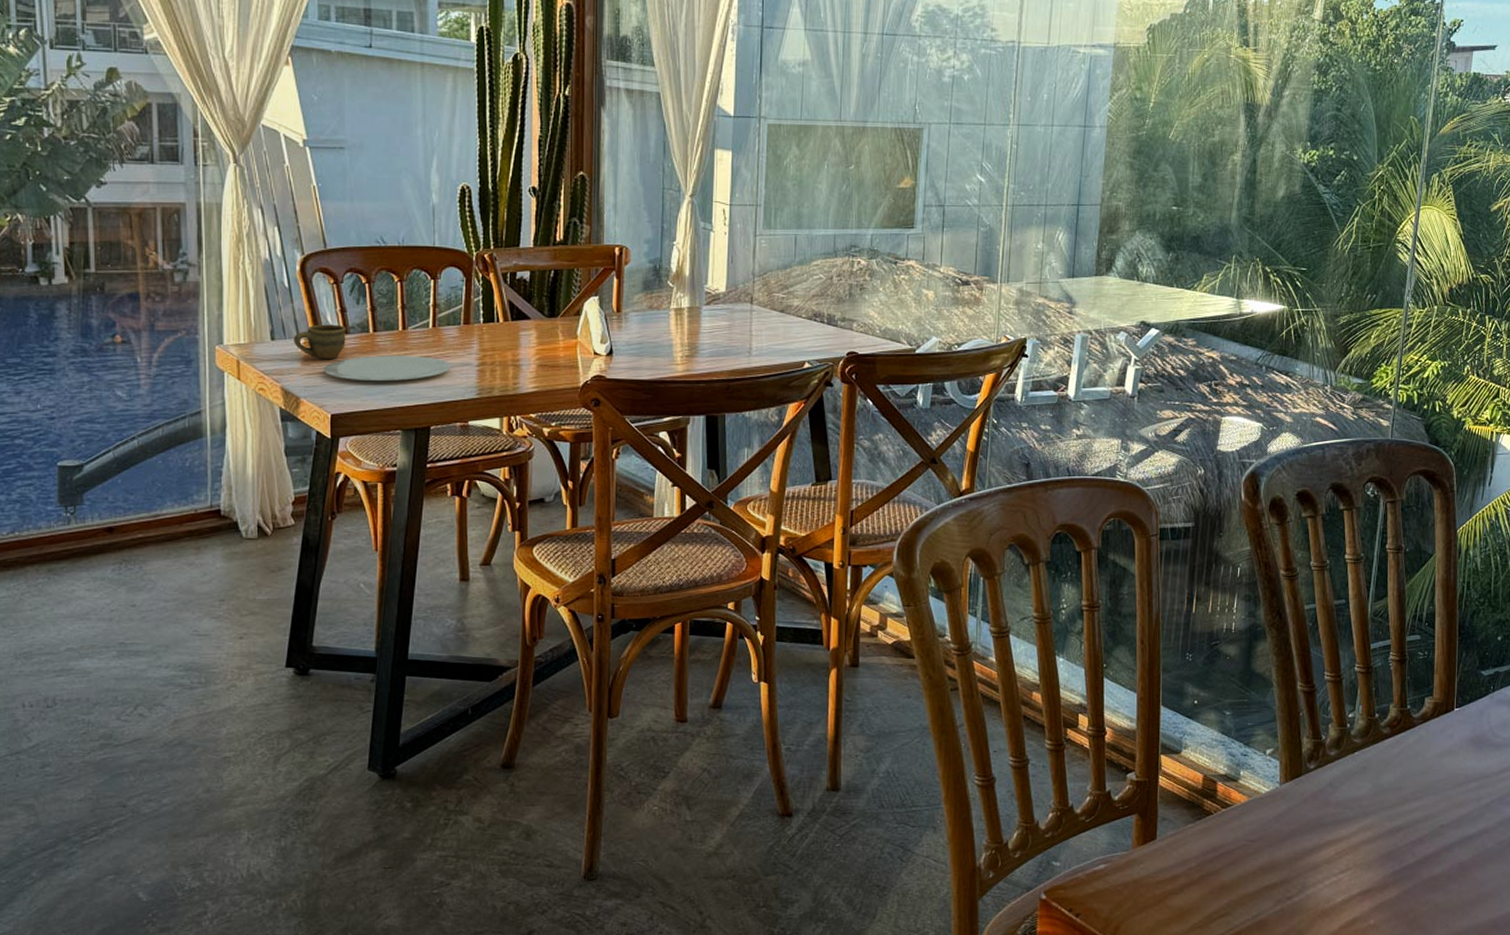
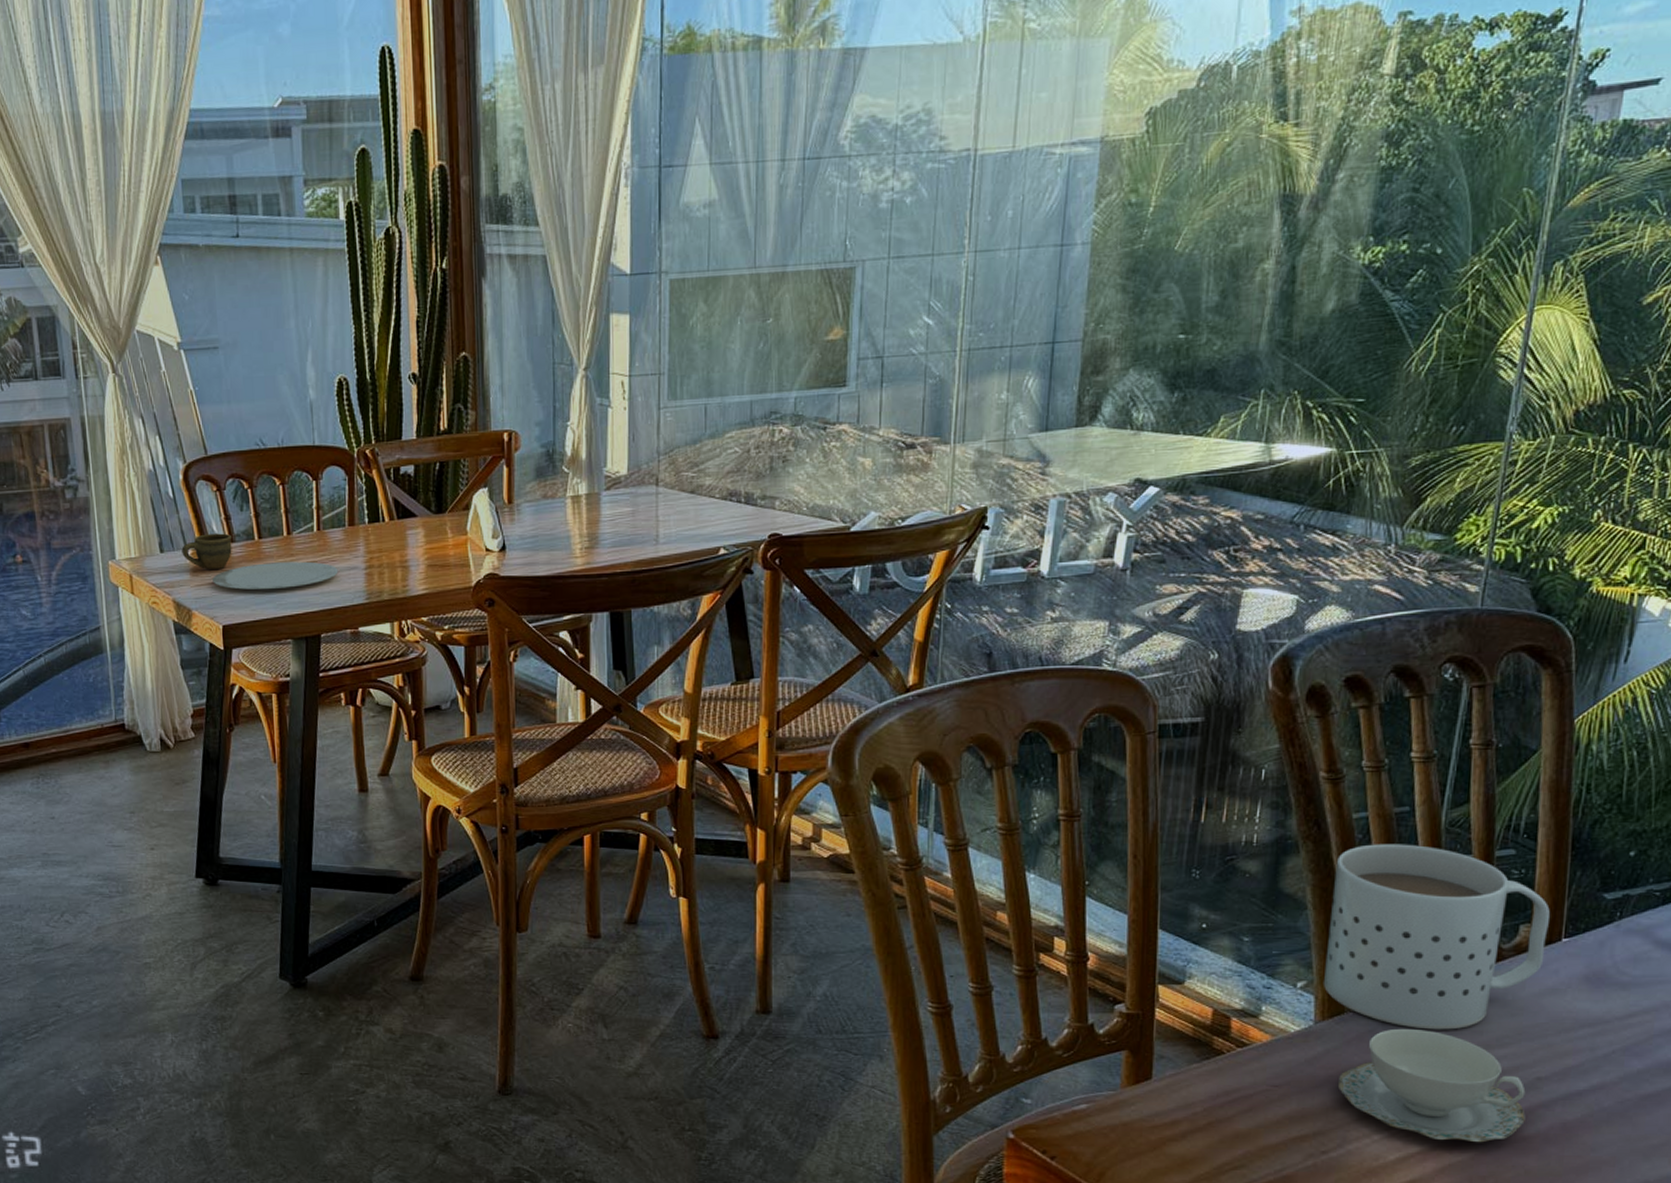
mug: none [1285,631,1445,788] -> present [1323,844,1550,1030]
teacup: none [1298,787,1434,883] -> present [1337,1028,1526,1143]

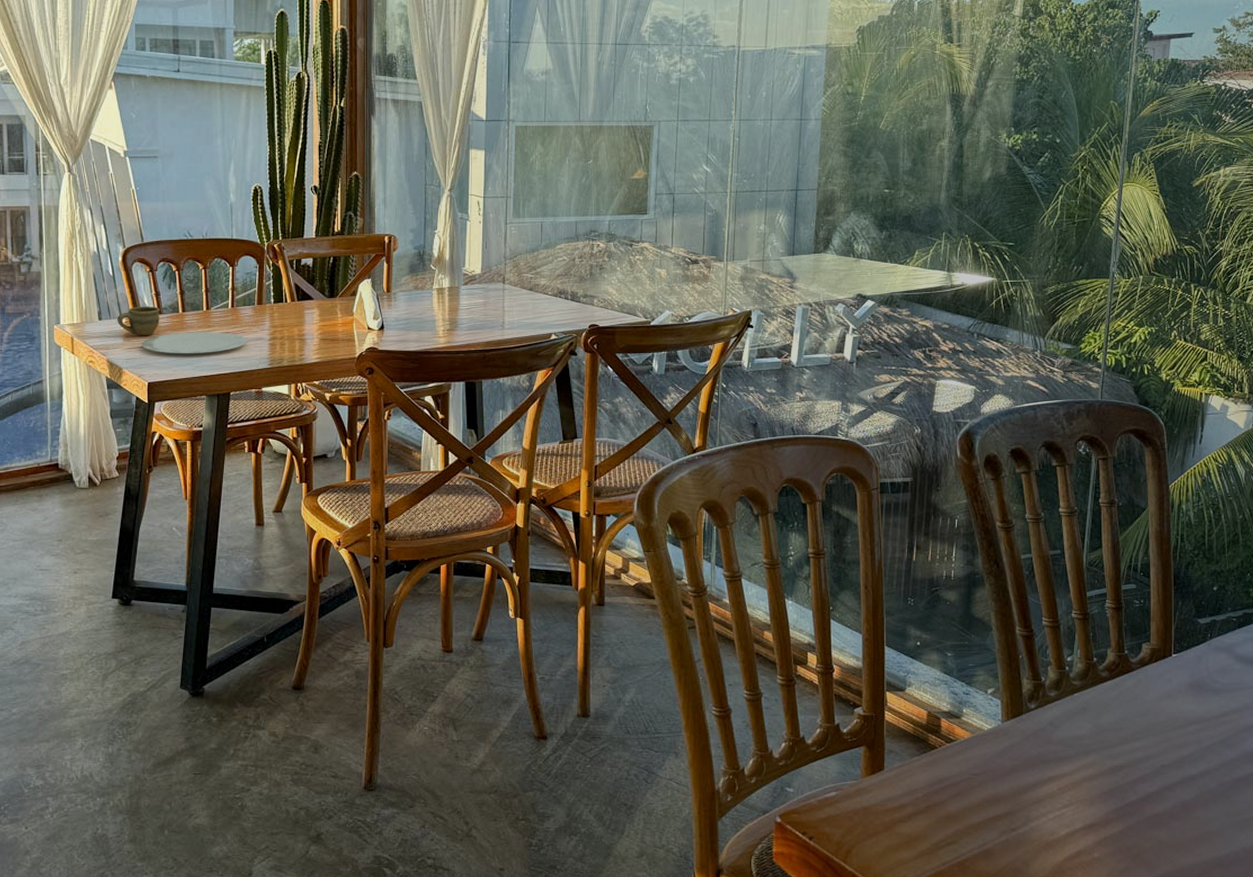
mug: present [1323,844,1550,1030] -> none [1006,579,1162,727]
teacup: present [1337,1028,1526,1143] -> none [1021,726,1156,819]

